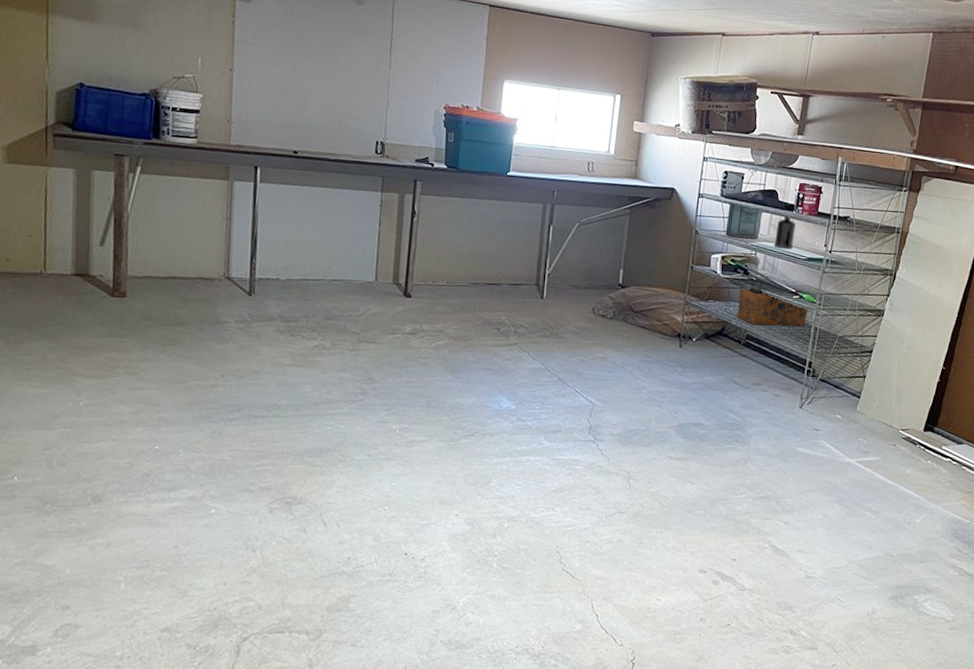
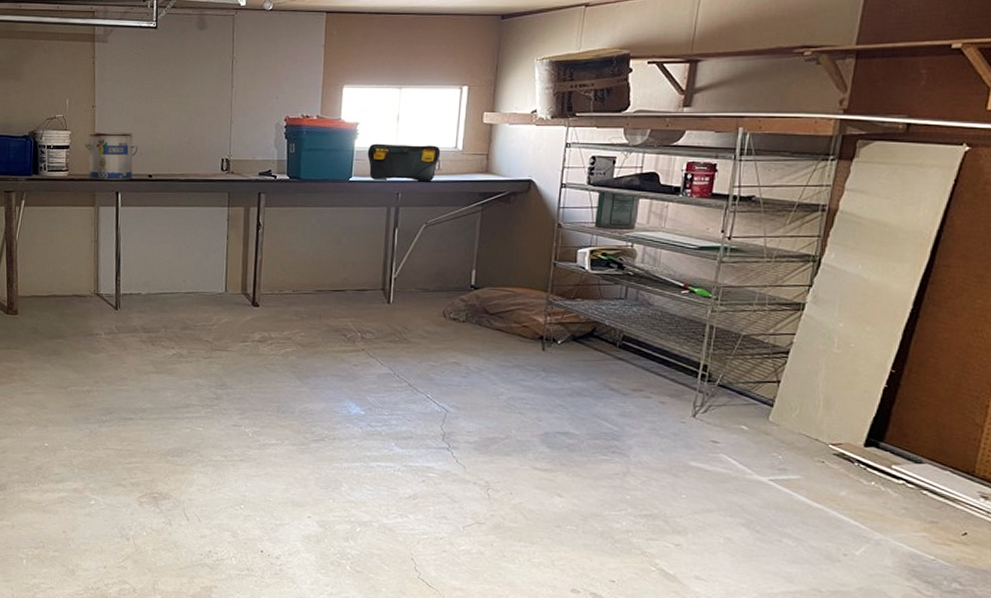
paint can: none [219,98,283,155] -> present [85,132,138,181]
toolbox: none [525,140,595,183] -> present [367,143,441,182]
tool box: present [737,284,809,327] -> none [610,280,702,326]
spray bottle: present [774,204,798,249] -> none [655,187,685,238]

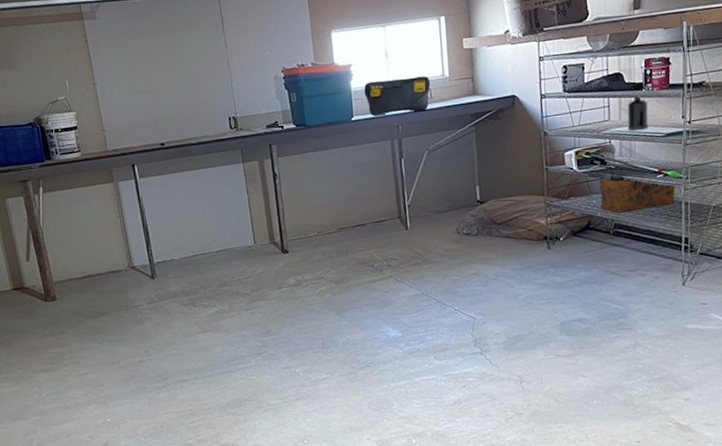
paint can: present [85,132,138,181] -> none [93,104,146,156]
paint can: present [594,191,641,230] -> none [573,94,611,131]
tool box: none [610,280,702,326] -> present [599,172,676,213]
spray bottle: none [655,187,685,238] -> present [627,83,649,131]

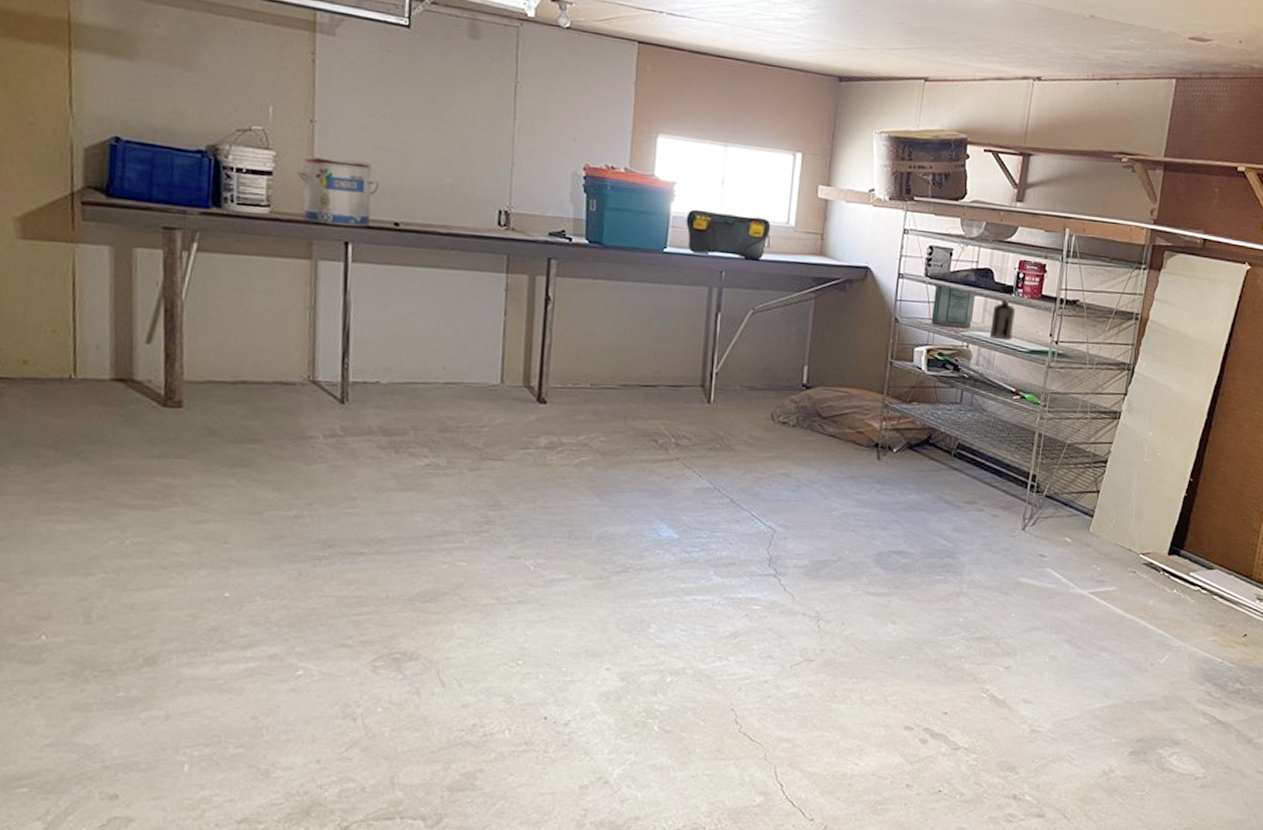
paint can: none [93,104,146,156] -> present [298,156,380,227]
paint can: none [573,94,611,131] -> present [931,284,977,329]
tool box: present [599,172,676,213] -> none [946,383,1032,433]

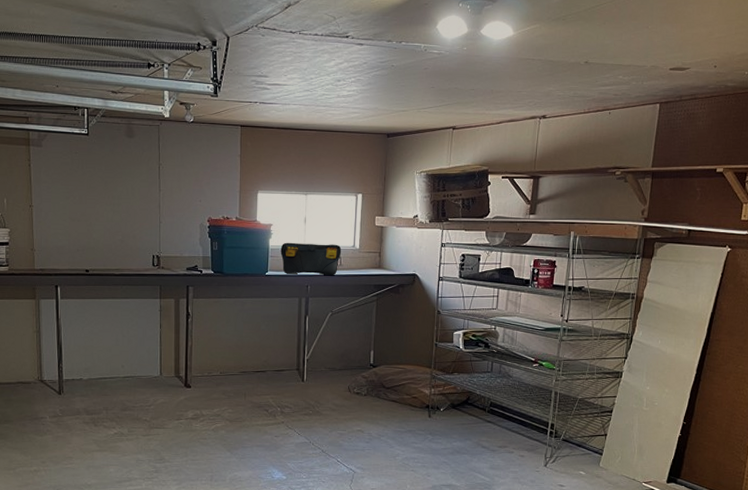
paint can: present [298,156,380,227] -> none [24,230,75,275]
paint can: present [931,284,977,329] -> none [465,283,501,315]
spray bottle: present [989,285,1017,340] -> none [512,280,533,321]

